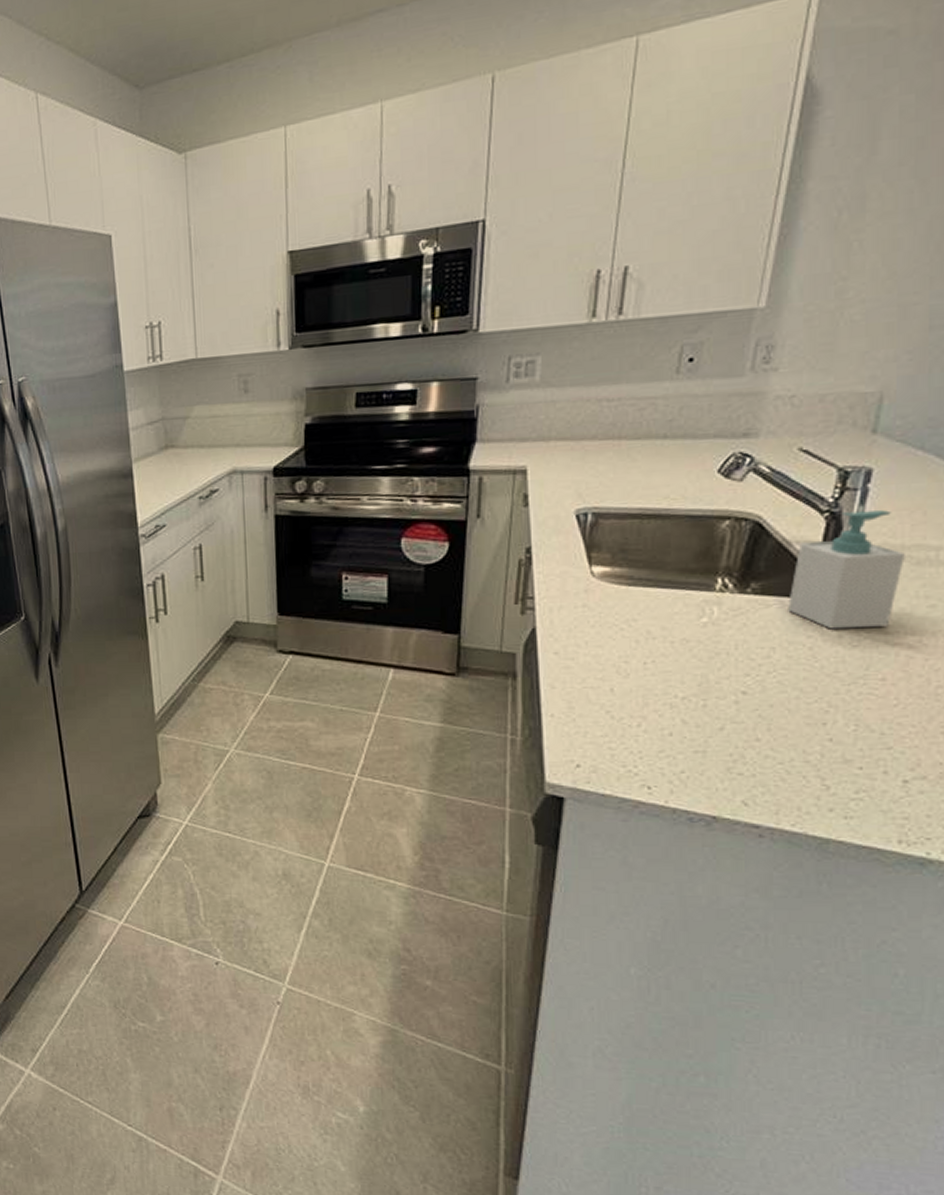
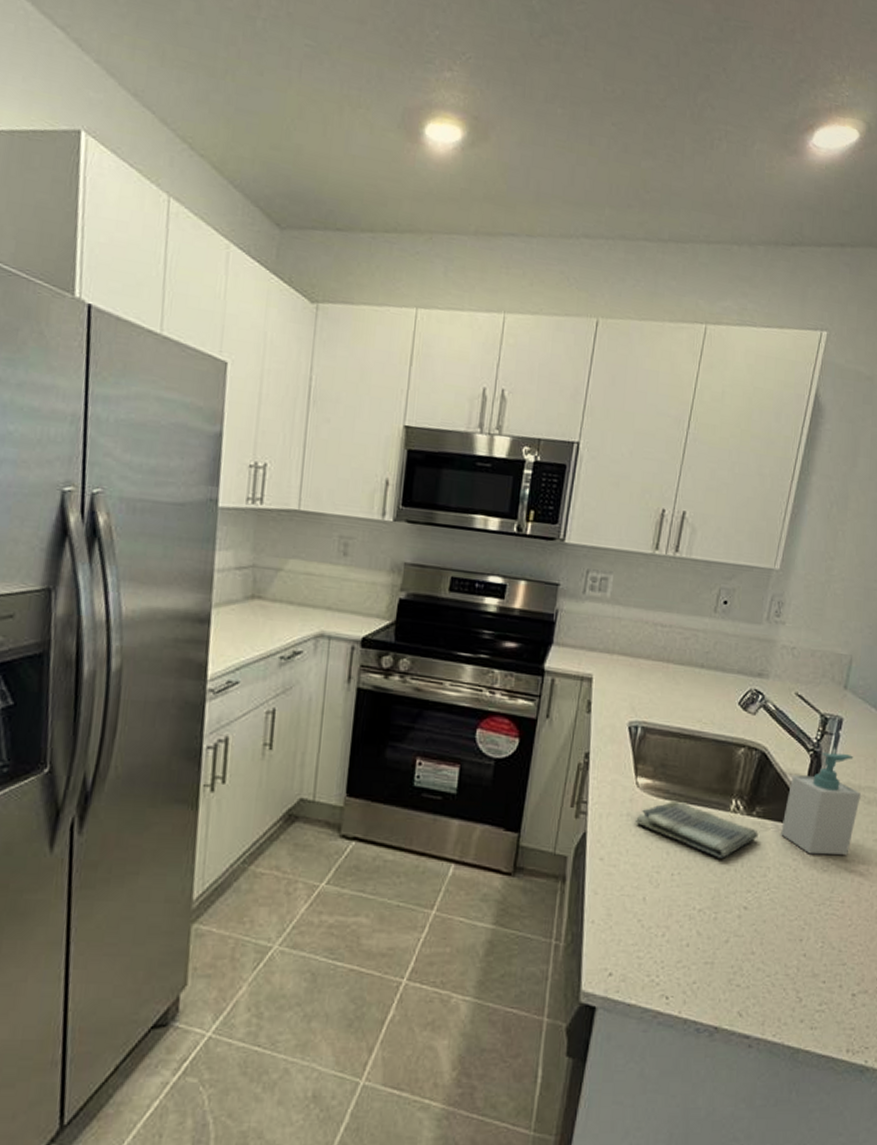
dish towel: none [594,586,756,642] -> present [636,800,759,859]

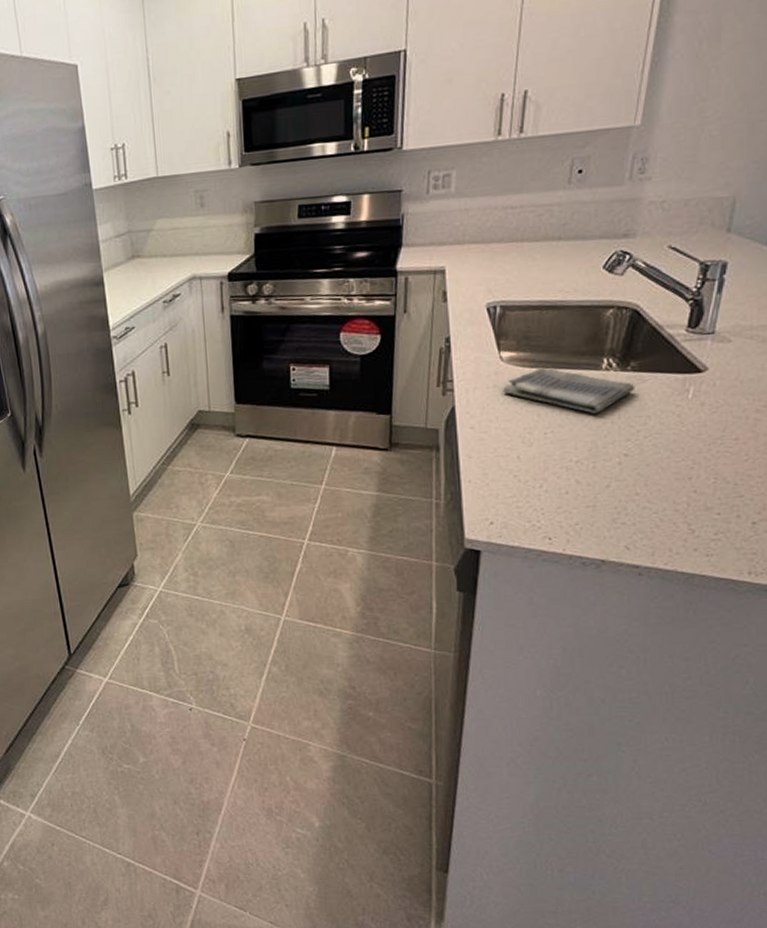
soap bottle: present [781,752,861,855] -> none [660,297,753,399]

